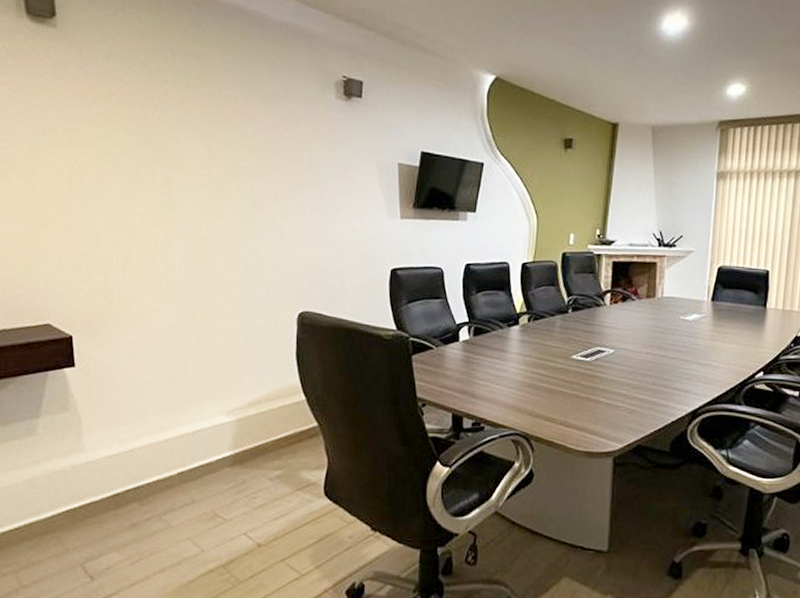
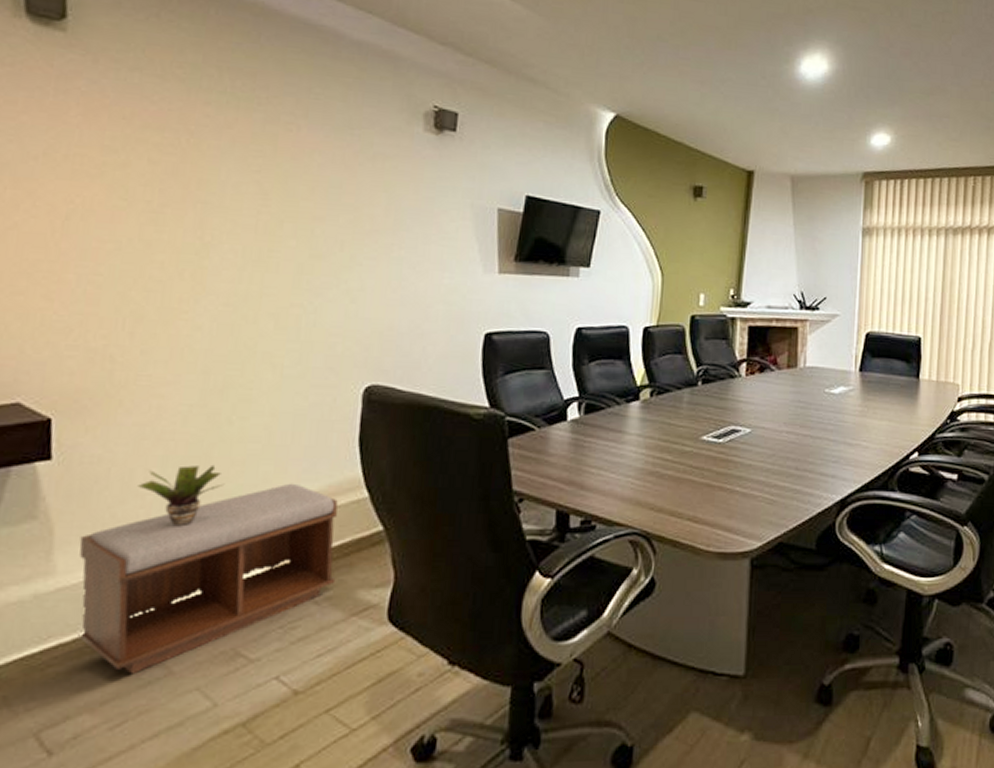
bench: none [99,388,284,526] -> present [78,483,338,675]
potted plant: none [137,372,199,419] -> present [138,464,225,527]

